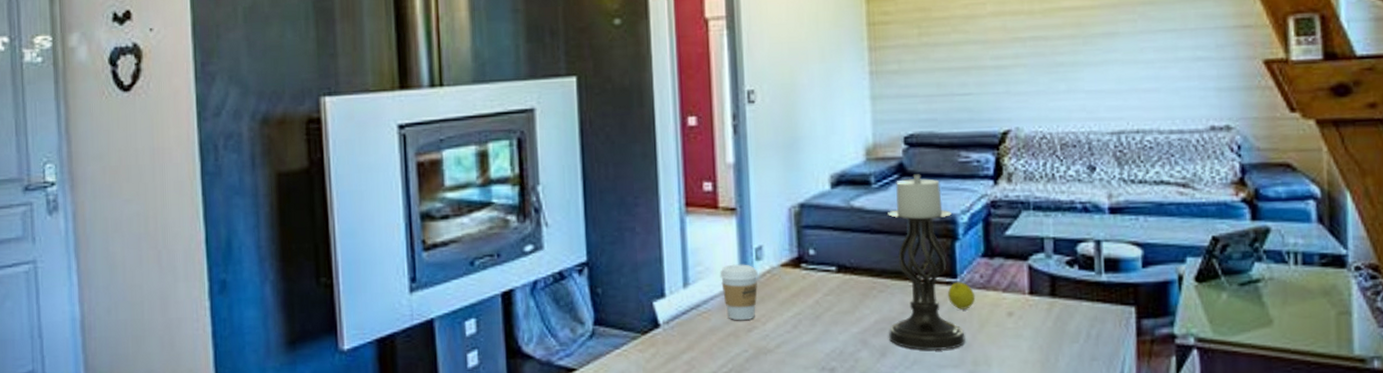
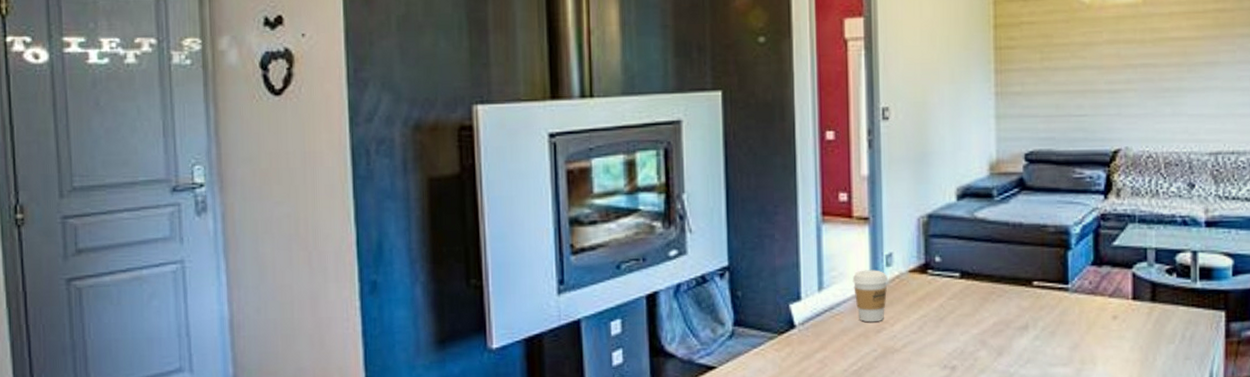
candle holder: present [888,174,966,351] -> none [1006,188,1074,351]
fruit: present [948,282,976,310] -> none [1060,288,1084,313]

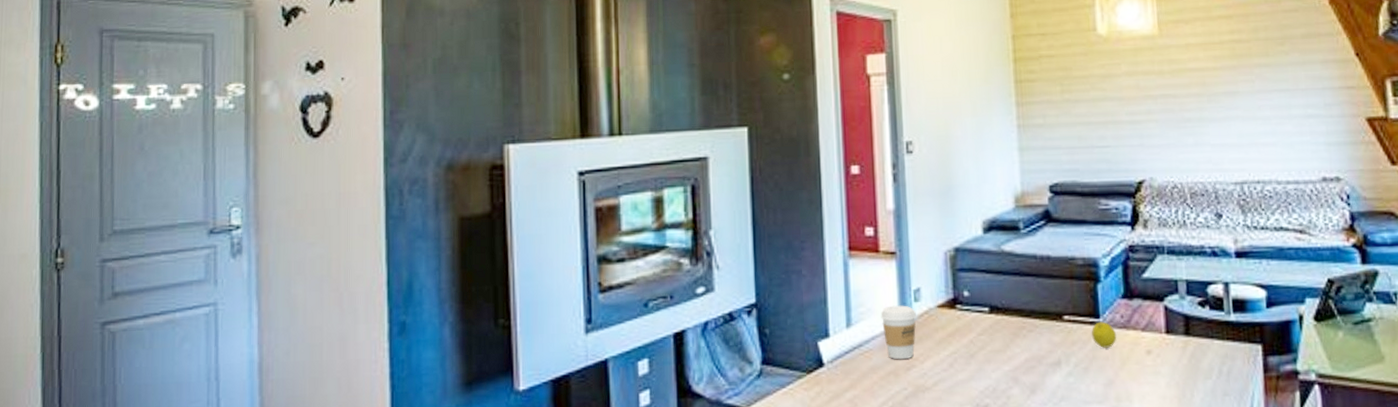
fruit: none [1060,288,1084,313] -> present [1092,322,1117,348]

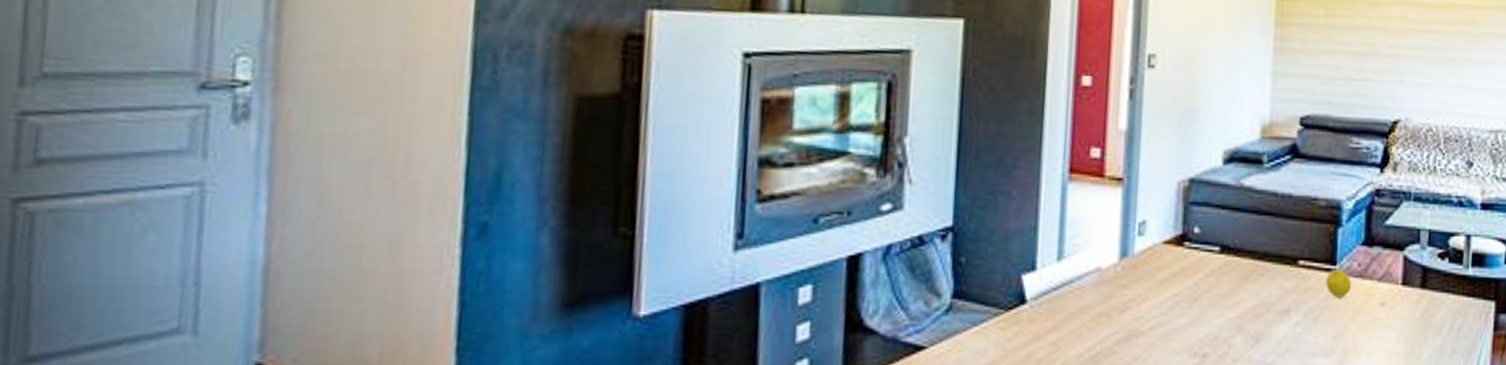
coffee cup: present [880,305,916,360] -> none [1098,238,1139,300]

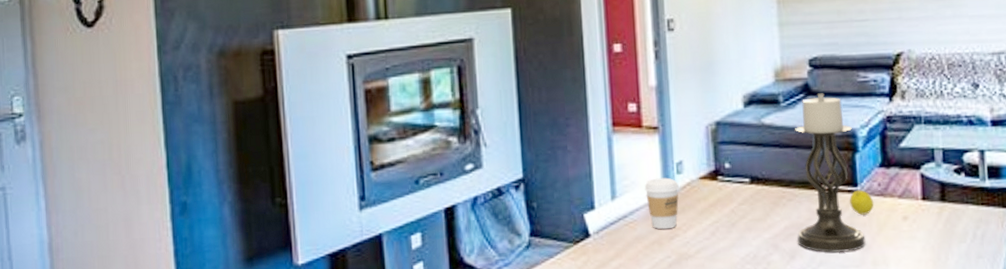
coffee cup: none [1098,238,1139,300] -> present [644,177,679,230]
candle holder: none [1265,156,1339,339] -> present [795,93,866,253]

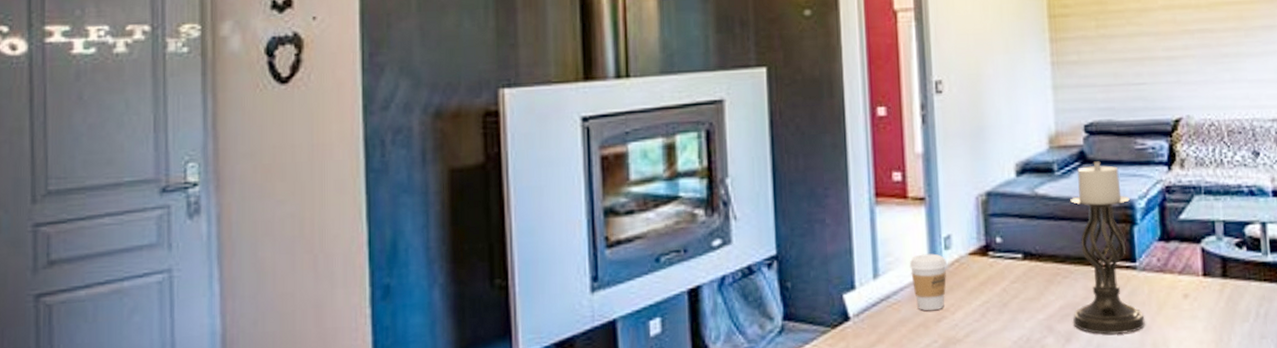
fruit: present [850,190,874,215] -> none [1128,266,1154,293]

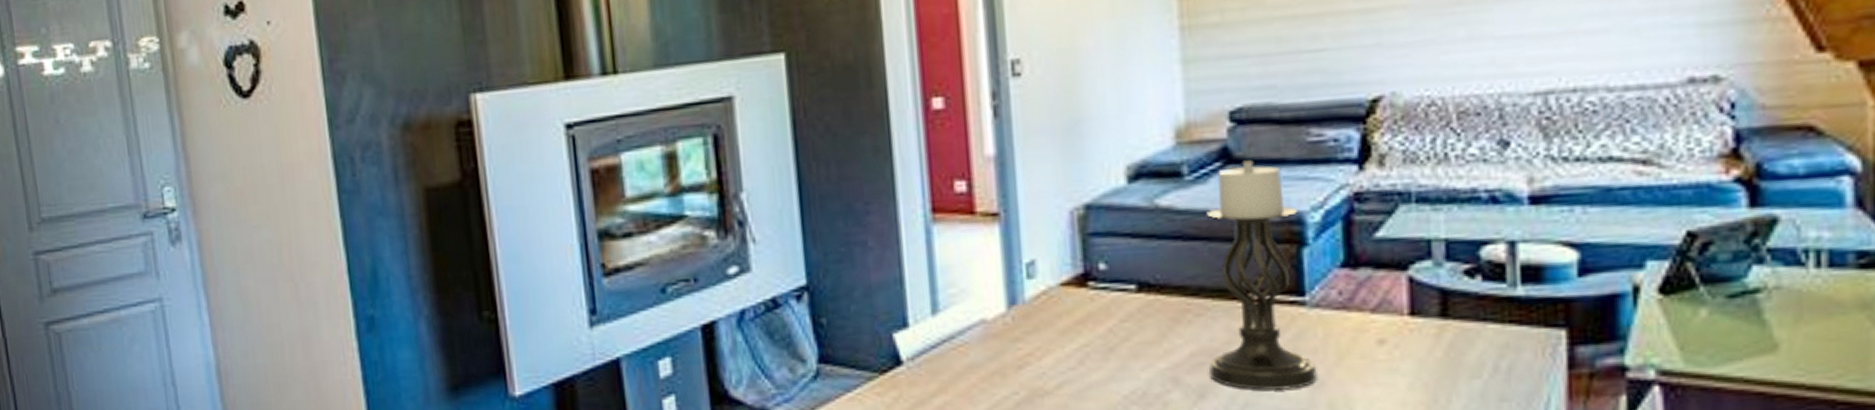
coffee cup: present [909,253,947,311] -> none [979,283,1030,356]

